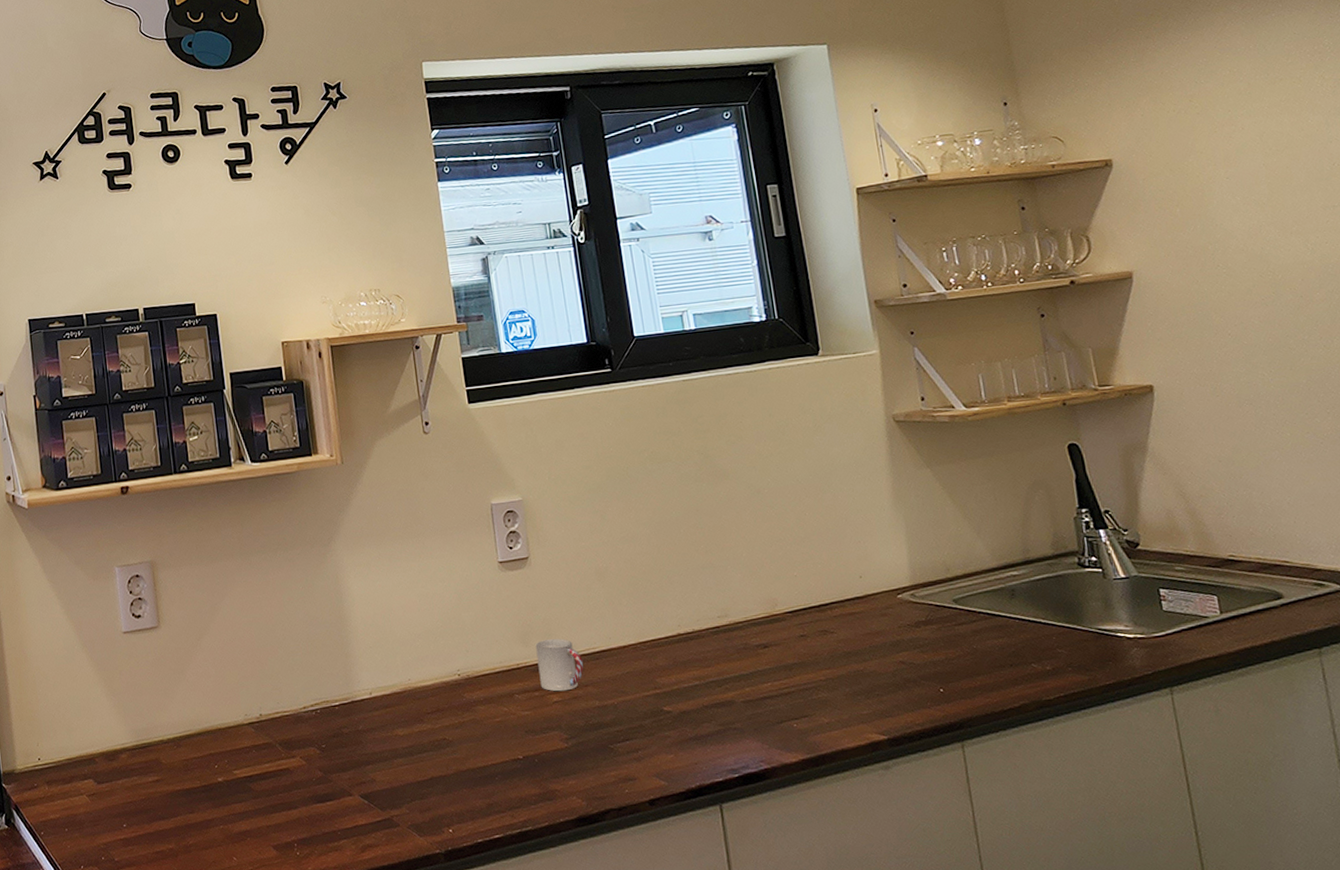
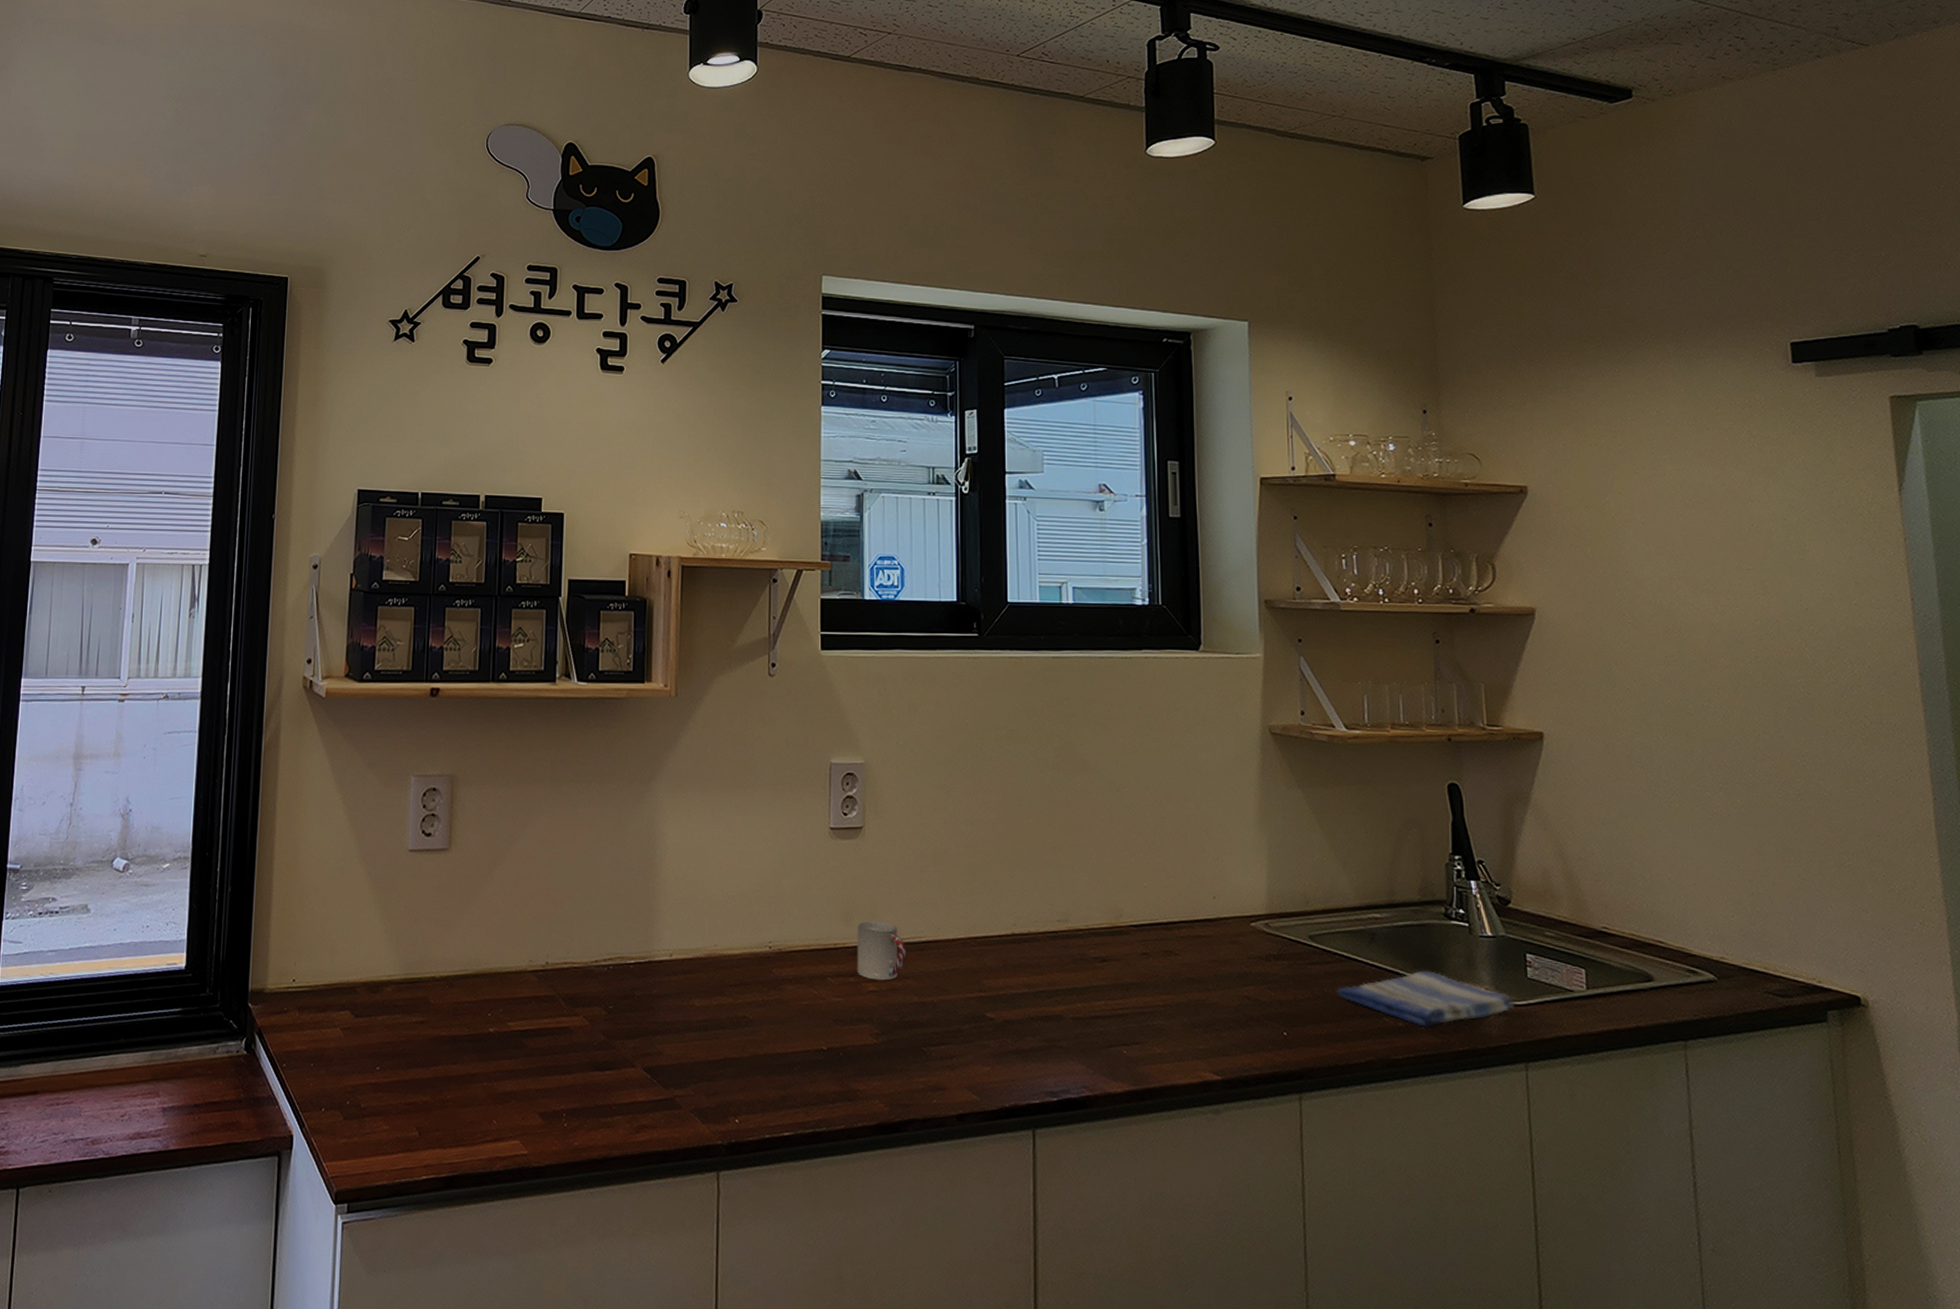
dish towel: none [984,616,1154,669] -> present [1336,970,1515,1028]

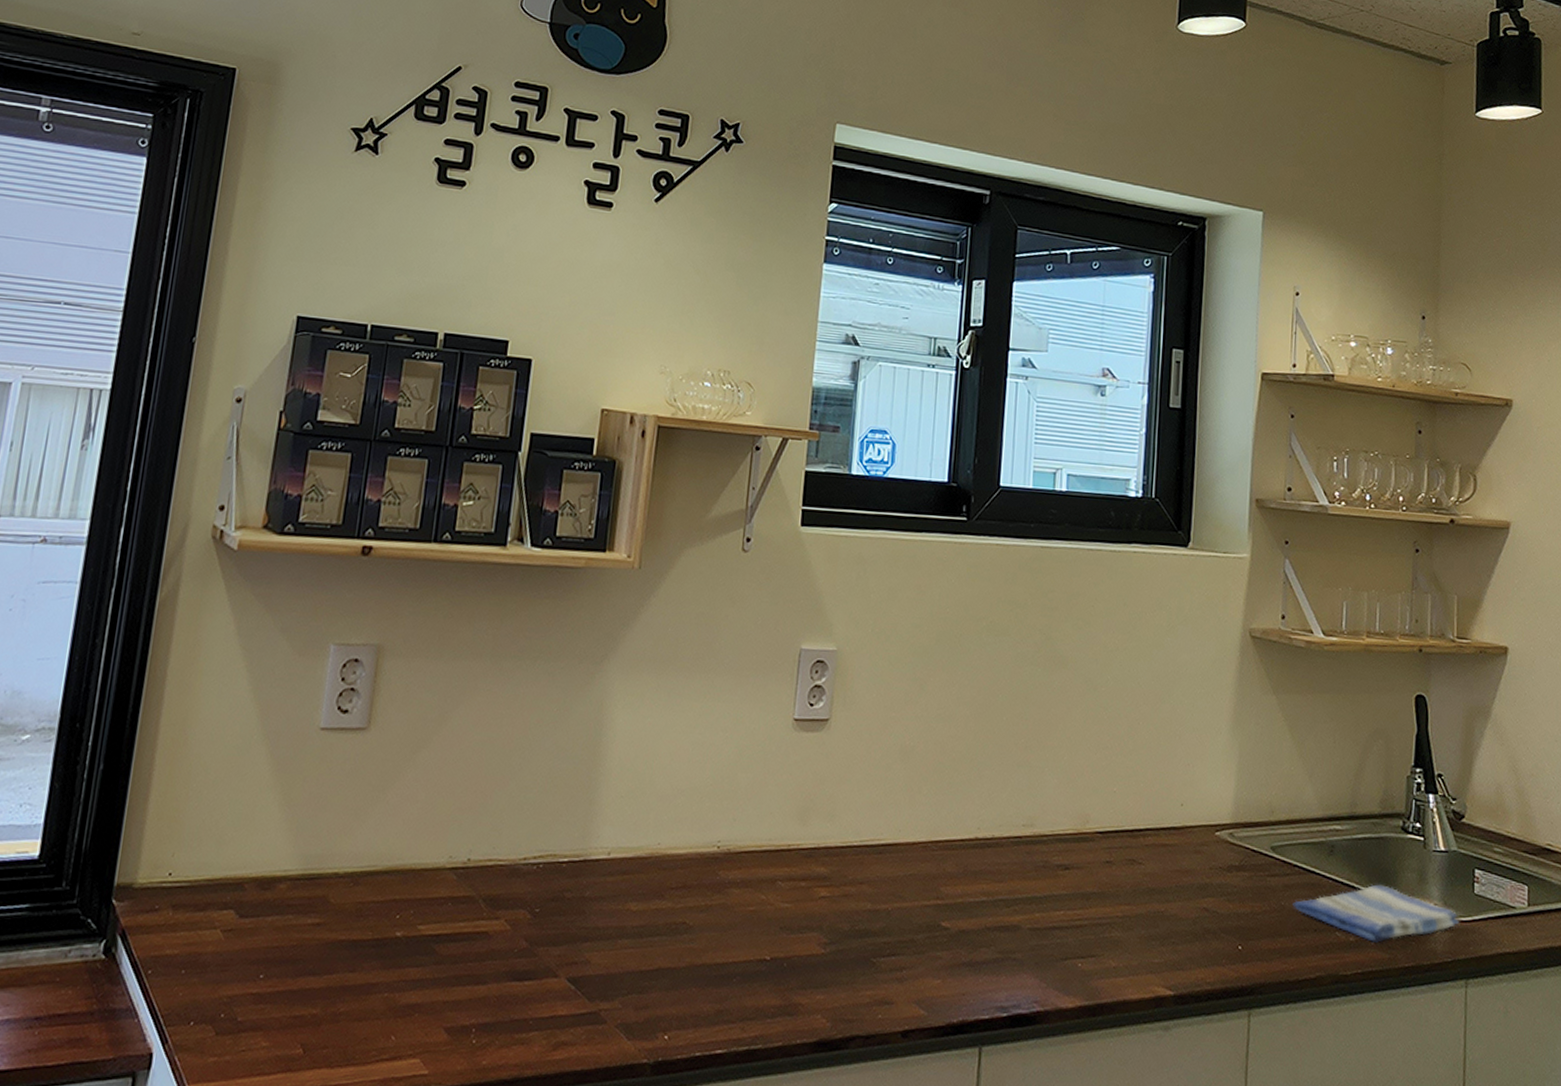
cup: present [857,921,907,981] -> none [809,821,864,886]

